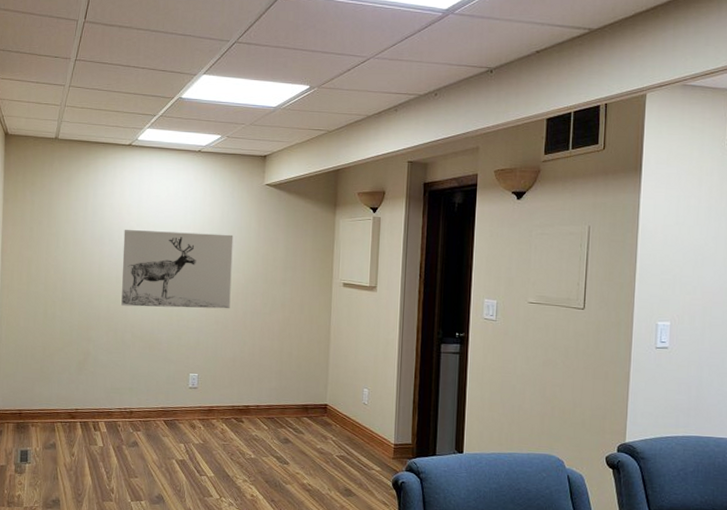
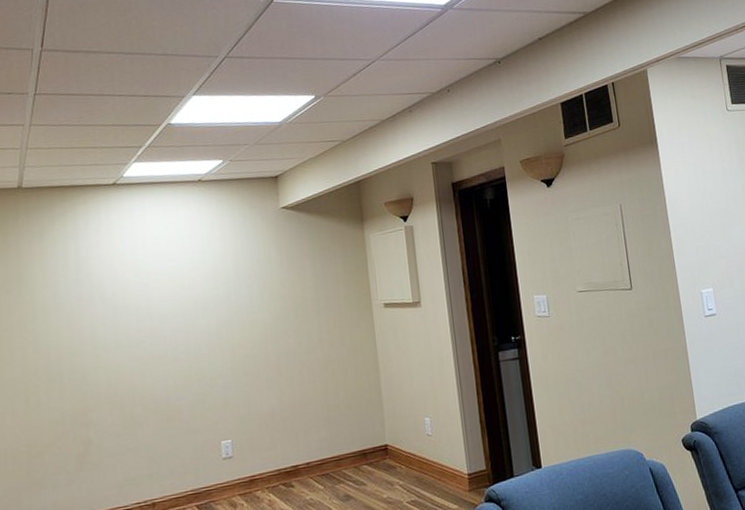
wall art: present [121,230,234,309] -> none [118,269,260,375]

